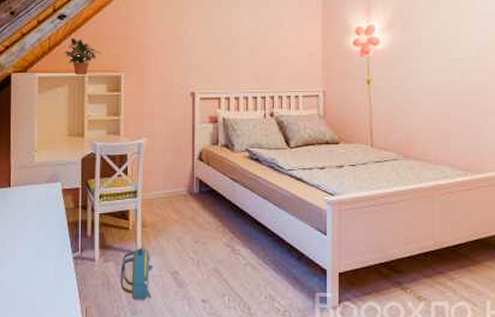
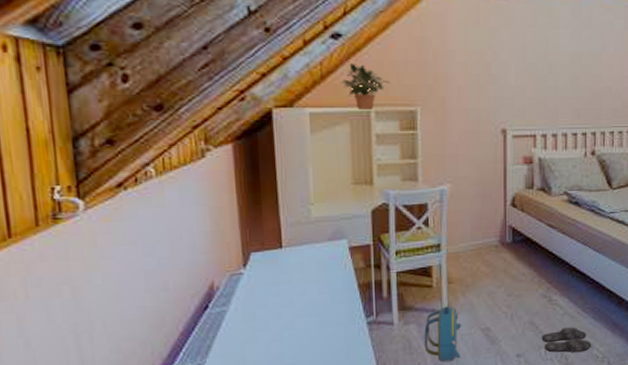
slippers: none [225,278,273,304] -> present [541,327,592,353]

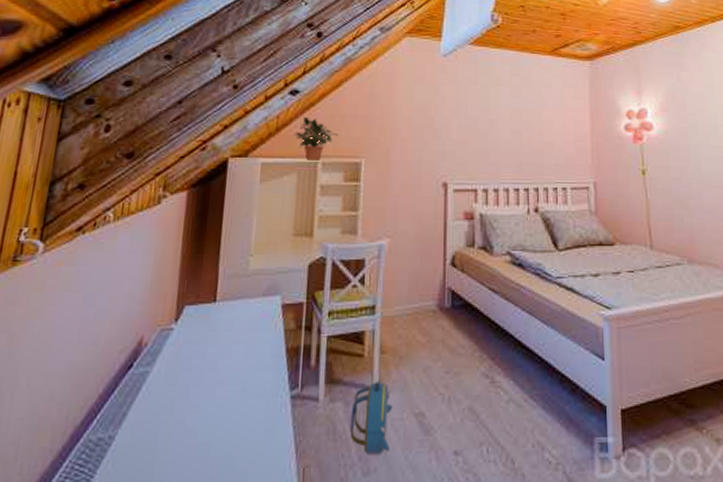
slippers: present [541,327,592,353] -> none [483,419,543,455]

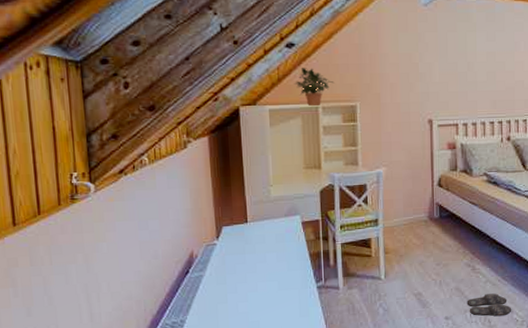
backpack: present [350,381,393,454] -> none [365,273,397,322]
slippers: none [483,419,543,455] -> present [466,293,512,316]

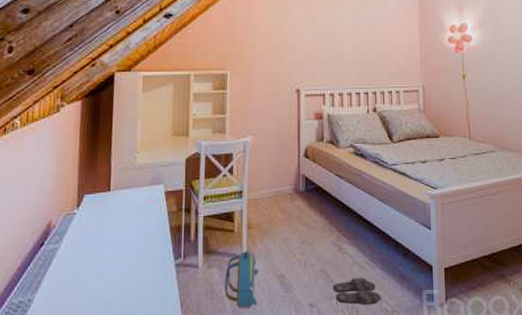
potted plant: present [295,68,335,107] -> none [170,37,207,74]
backpack: none [365,273,397,322] -> present [225,251,259,308]

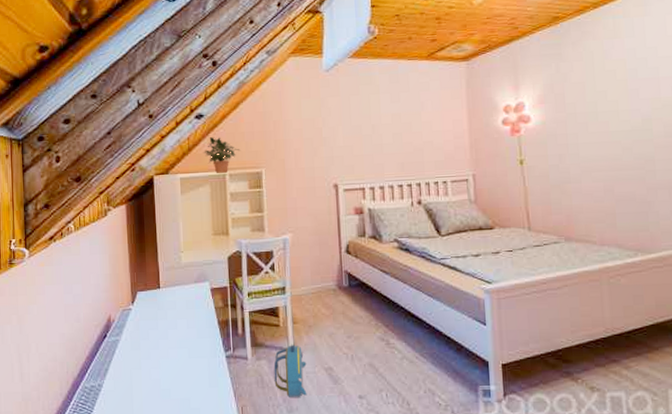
potted plant: none [170,37,207,74] -> present [204,137,241,174]
slippers: present [332,277,381,305] -> none [381,372,433,399]

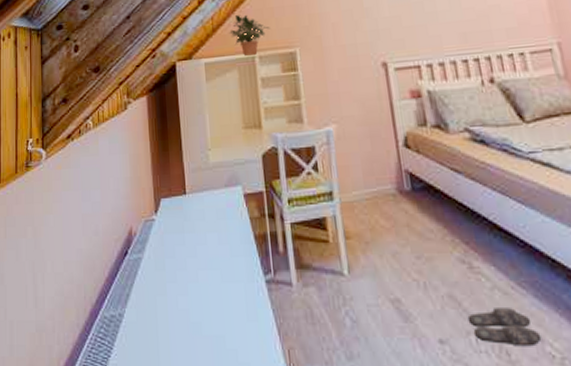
backpack: present [273,345,307,397] -> none [325,267,370,339]
slippers: none [381,372,433,399] -> present [467,308,542,347]

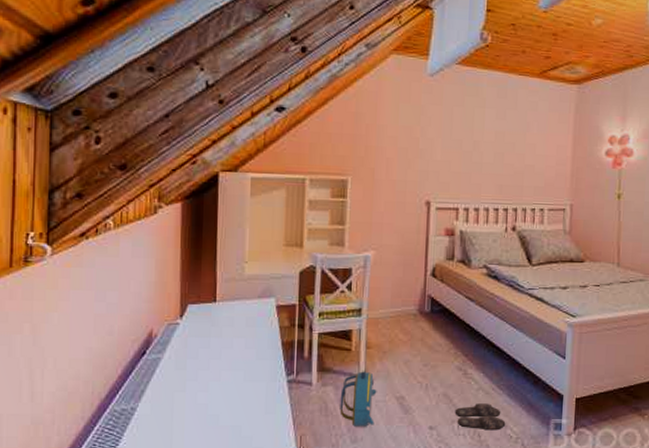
potted plant: present [229,15,270,57] -> none [282,134,326,178]
backpack: none [325,267,370,339] -> present [340,371,377,427]

